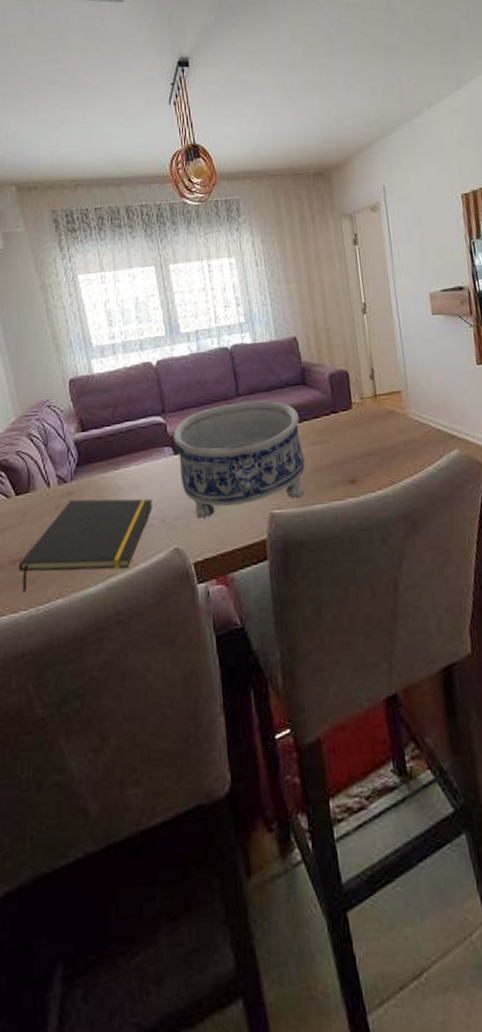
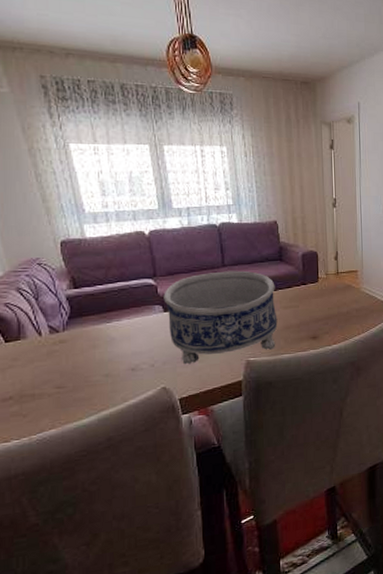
notepad: present [18,498,152,593] -> none [9,347,143,425]

